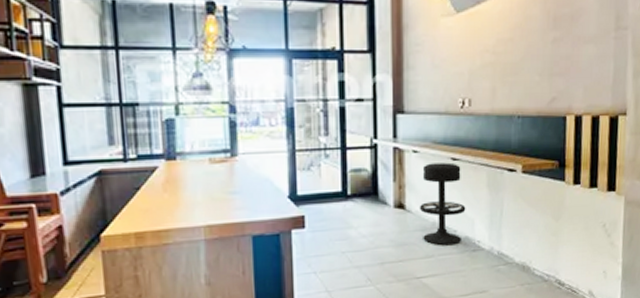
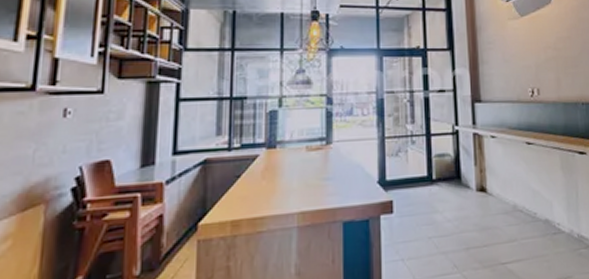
bar stool: present [419,162,466,246] -> none [499,146,544,229]

